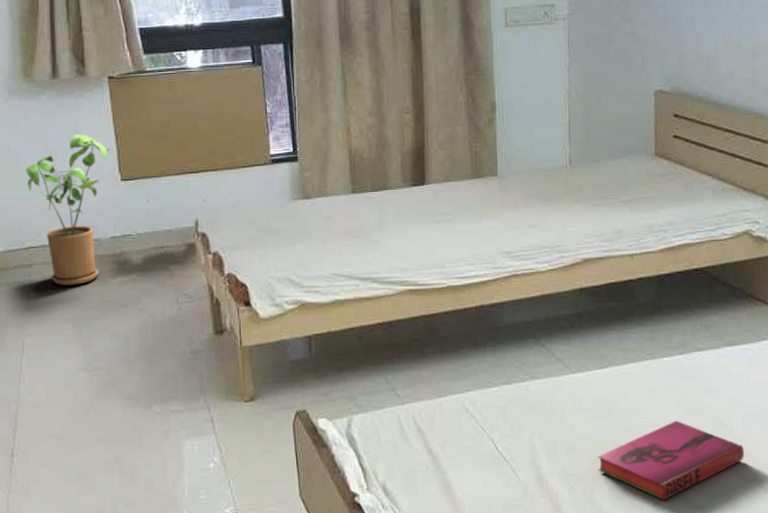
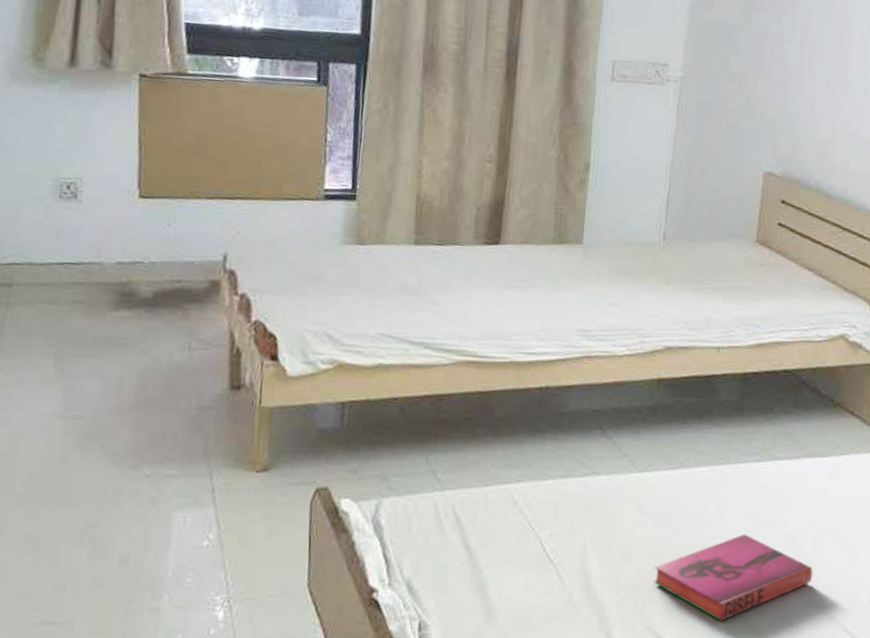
house plant: present [25,134,112,286] -> none [19,136,133,315]

